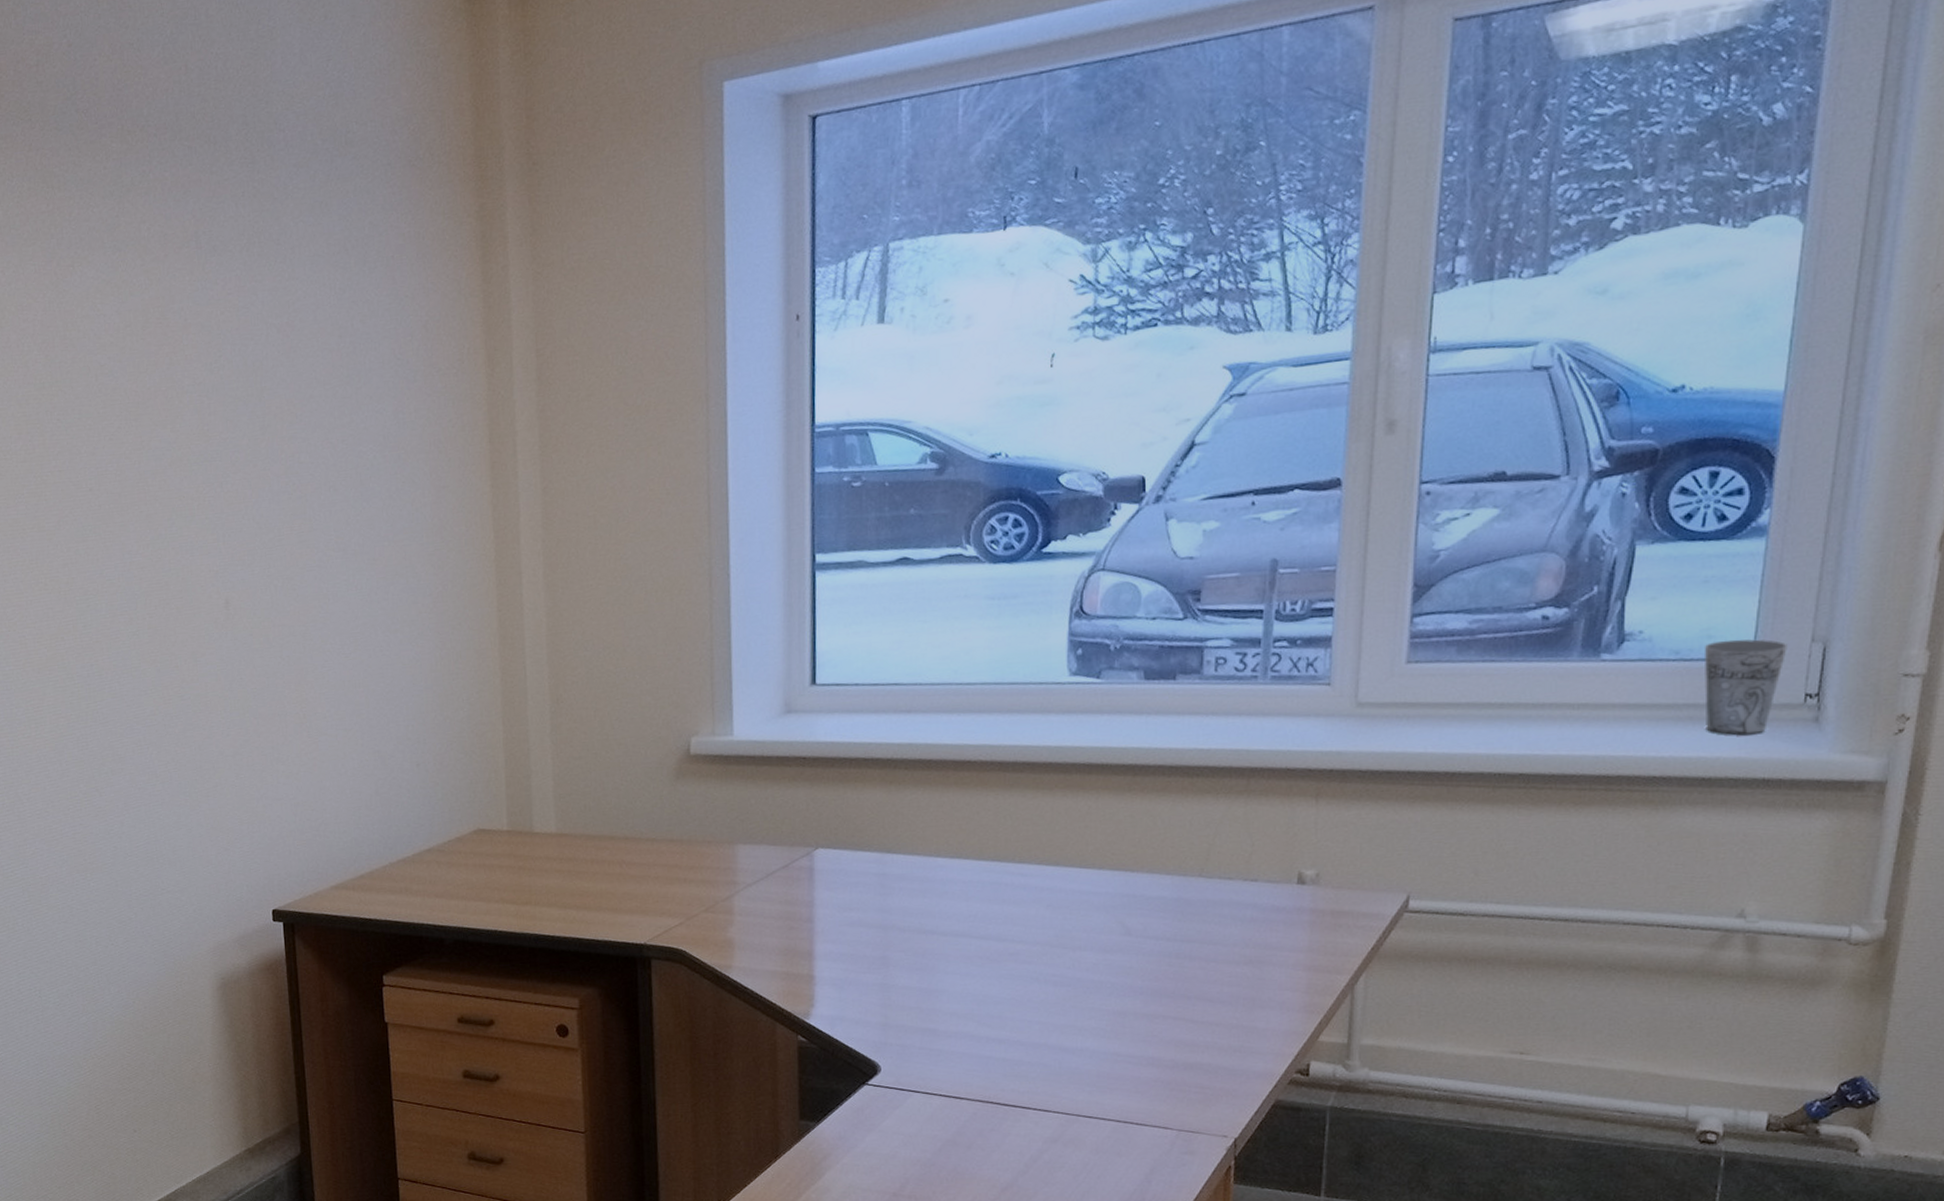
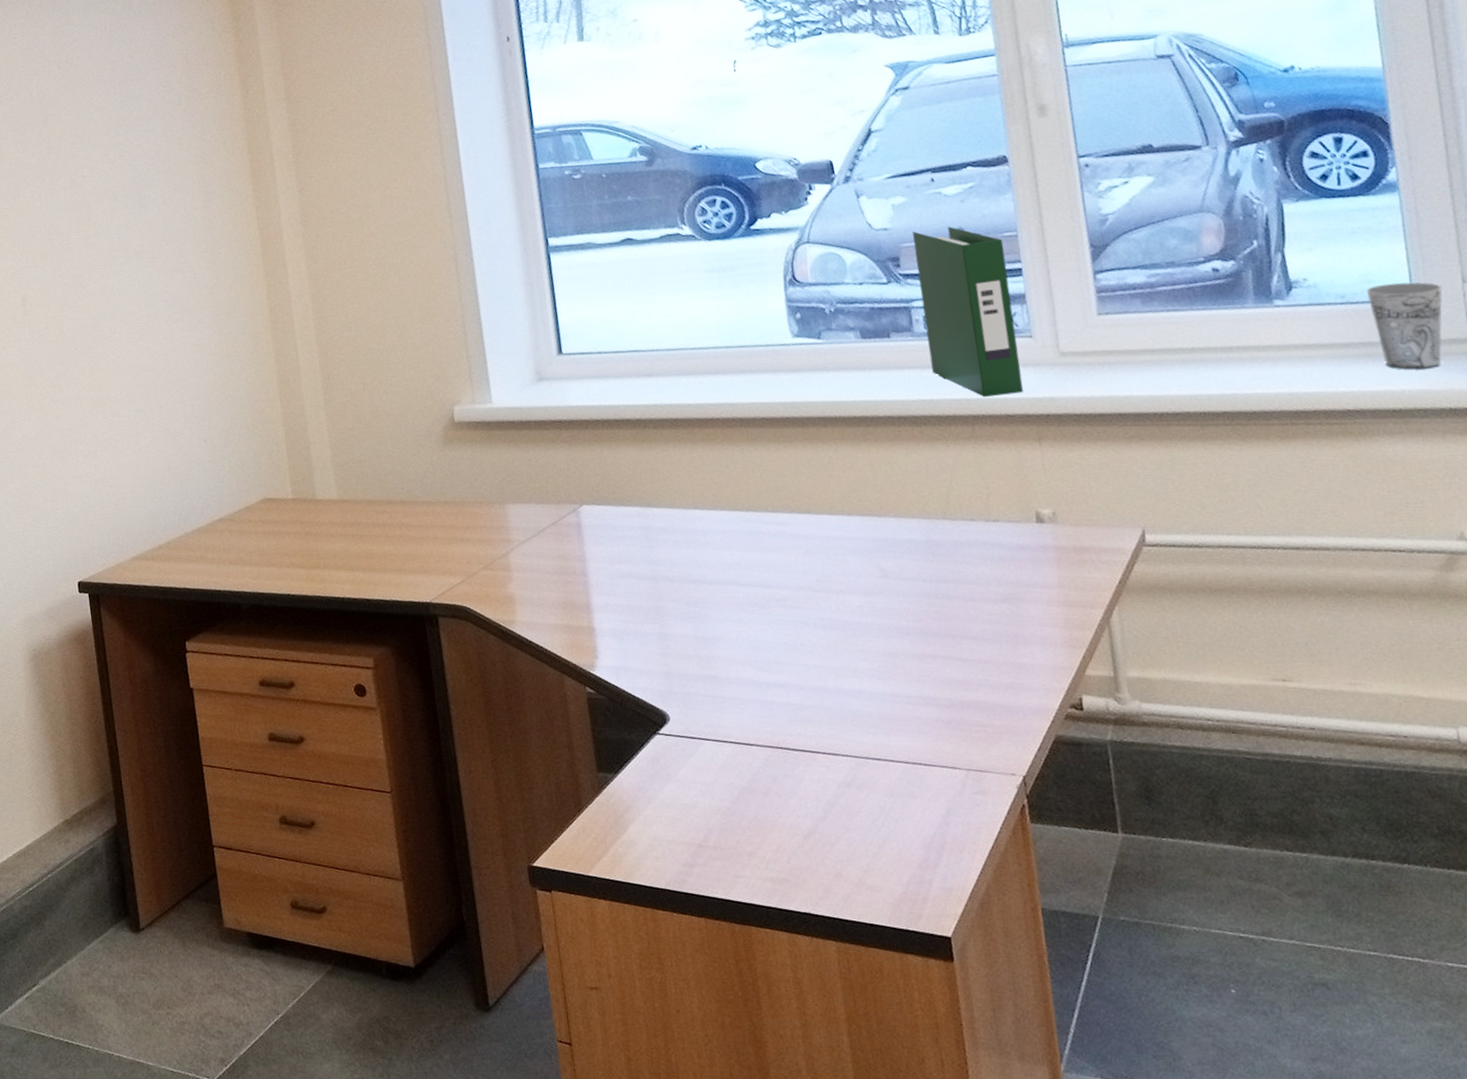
binder: none [1215,557,1319,749] -> present [912,226,1024,398]

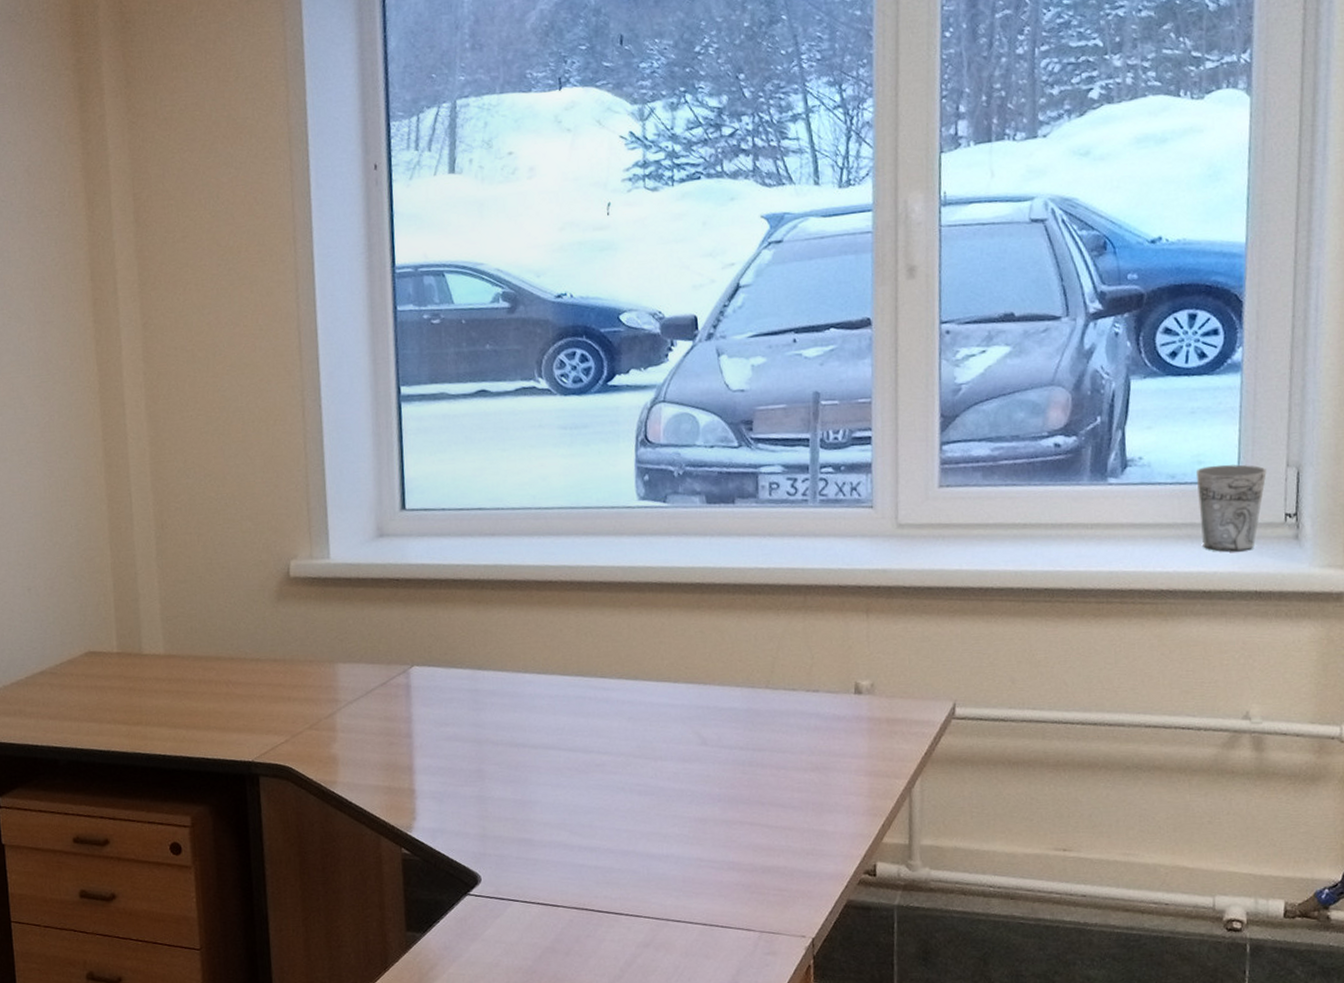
binder: present [912,226,1024,398] -> none [768,390,859,568]

